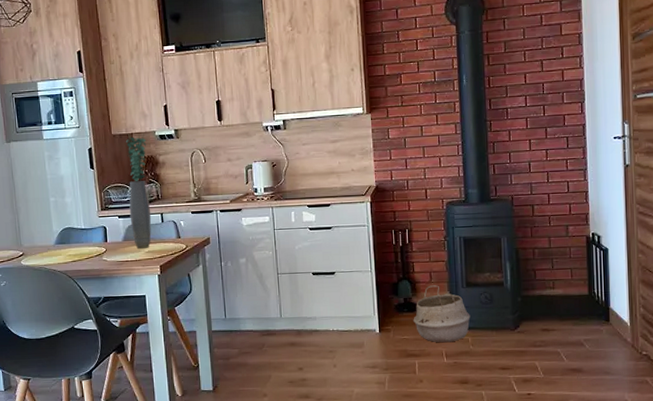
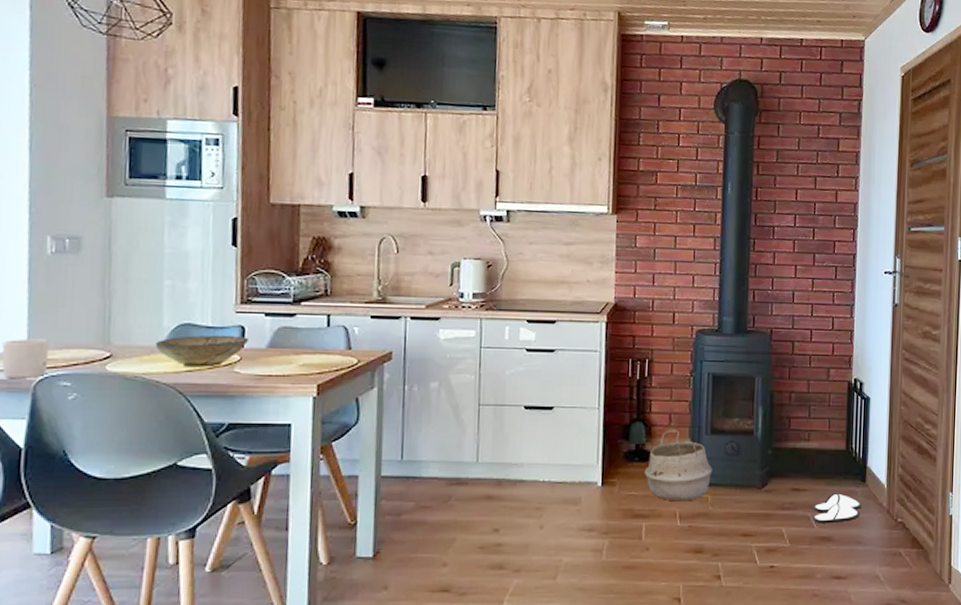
bowl: none [49,233,109,259] -> present [155,334,248,368]
vase: present [125,133,152,250] -> none [281,204,319,361]
slippers: none [562,332,607,357] -> present [812,493,861,523]

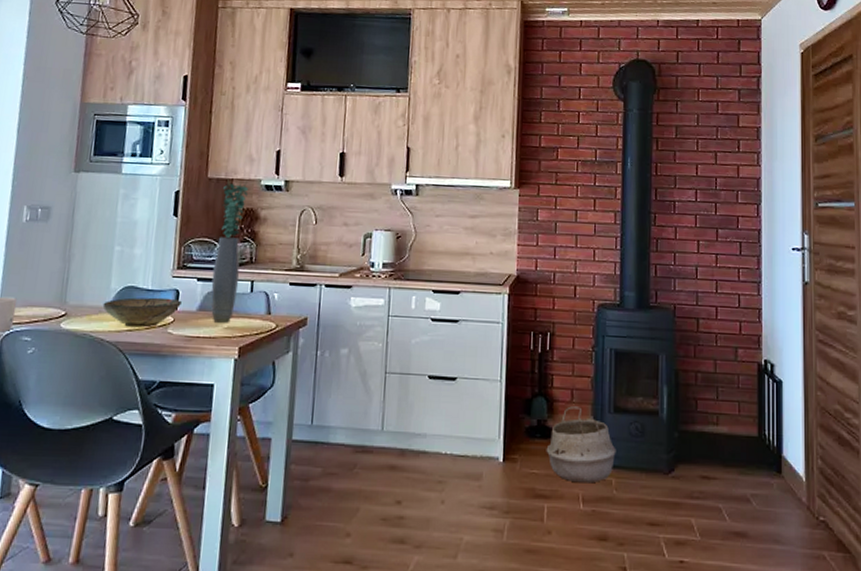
vase: none [281,204,319,361] -> present [211,178,249,324]
slippers: present [812,493,861,523] -> none [724,484,778,517]

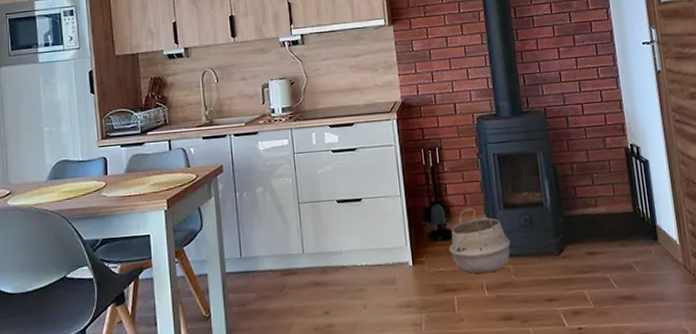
bowl: present [102,297,181,328] -> none [41,165,110,196]
vase: present [211,178,249,324] -> none [130,53,158,182]

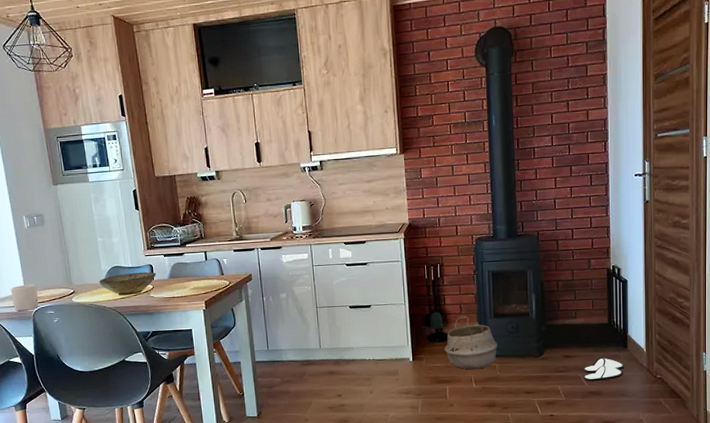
bowl: none [41,165,110,196] -> present [99,271,156,296]
slippers: none [610,253,658,283] -> present [582,357,624,381]

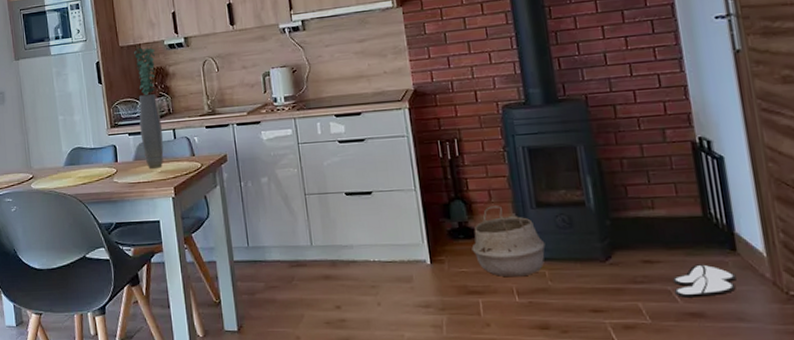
bowl: present [99,271,156,296] -> none [59,153,120,181]
vase: none [168,175,196,286] -> present [133,43,164,170]

